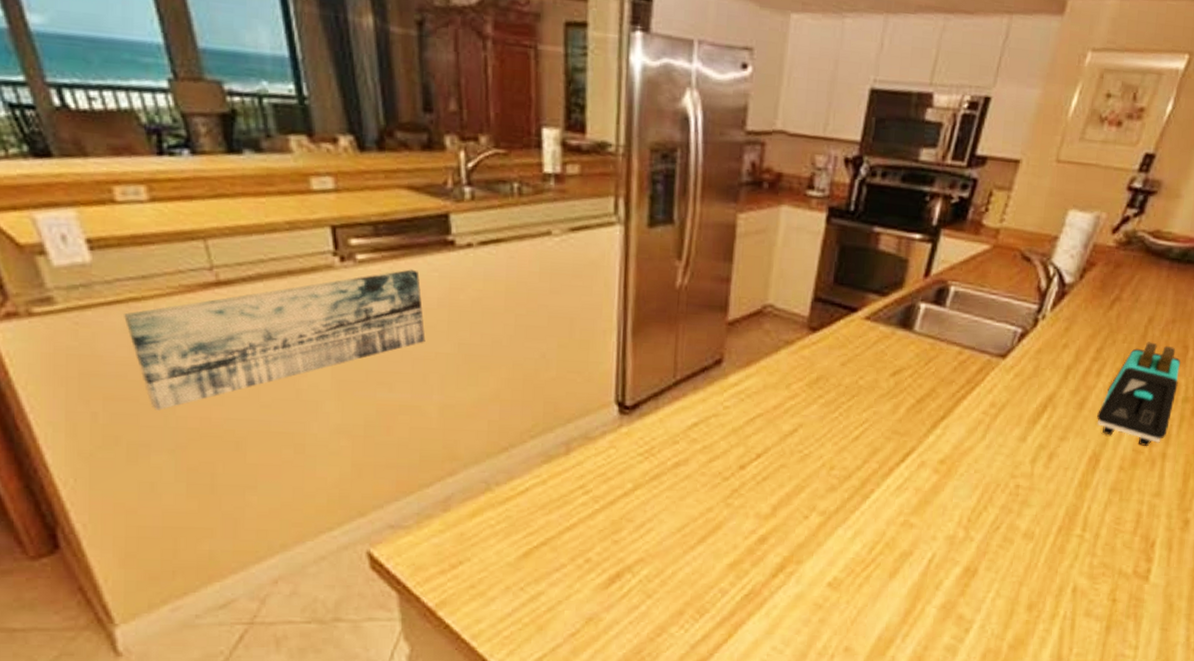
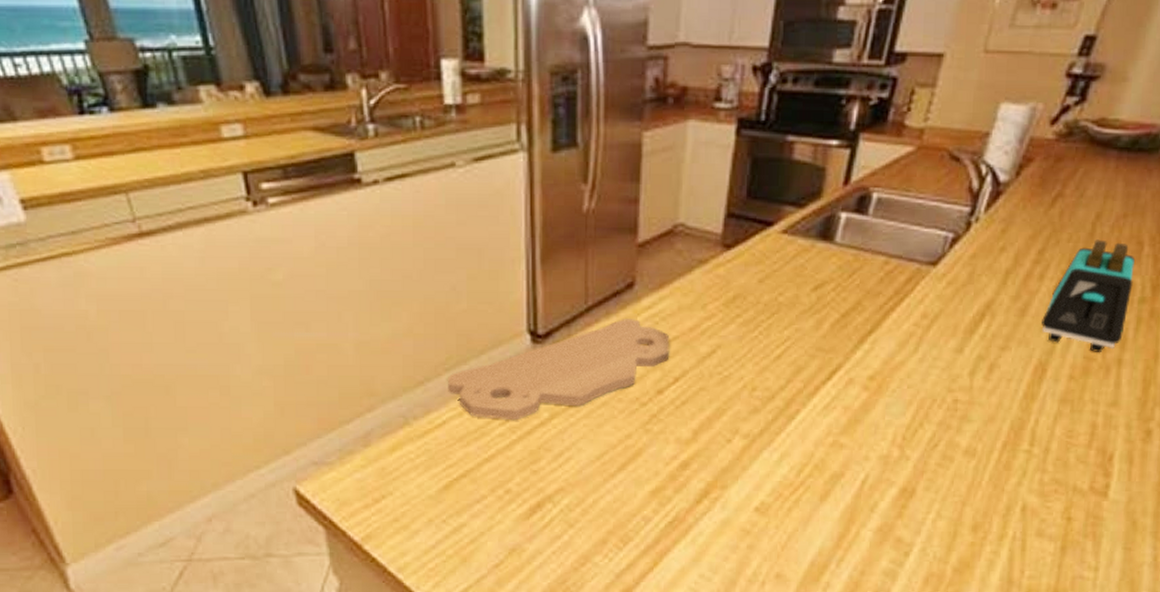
wall art: present [124,269,426,411] -> none [58,209,338,359]
cutting board: none [531,393,754,490] -> present [447,317,670,421]

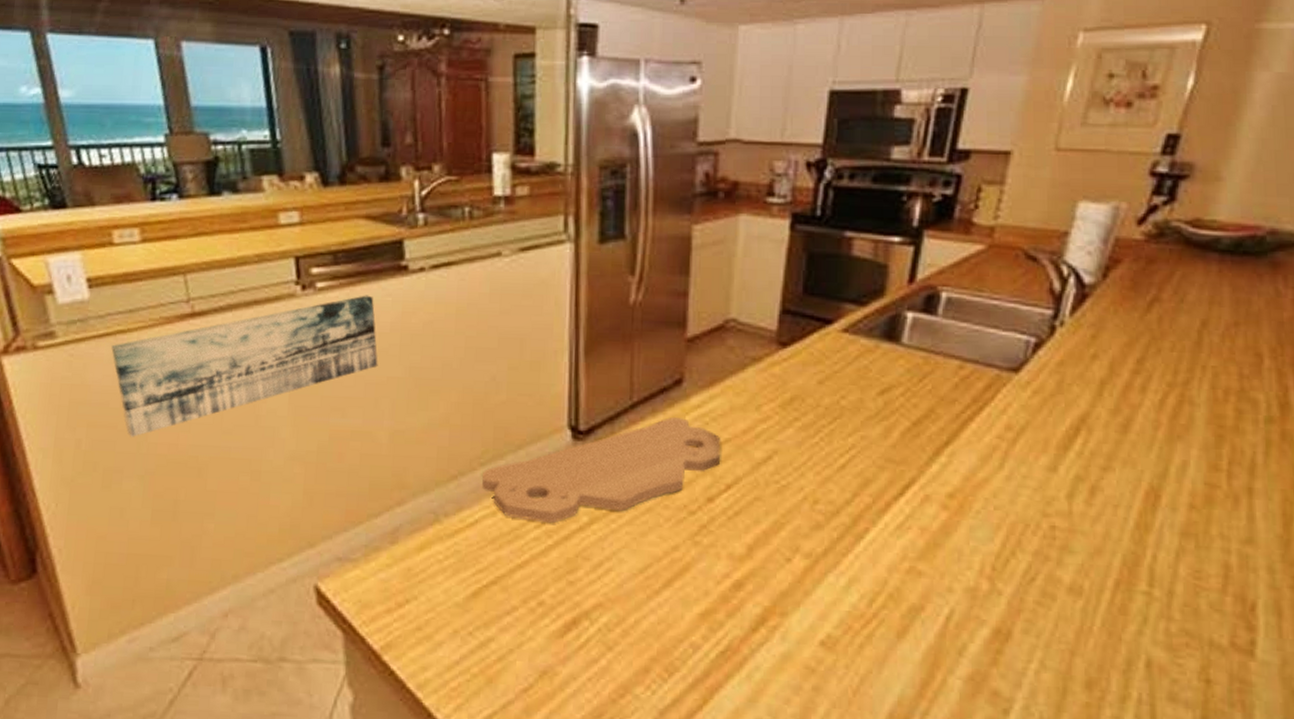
wall art: none [58,209,338,359] -> present [111,295,378,437]
toaster: present [1042,239,1135,353] -> none [1149,349,1256,480]

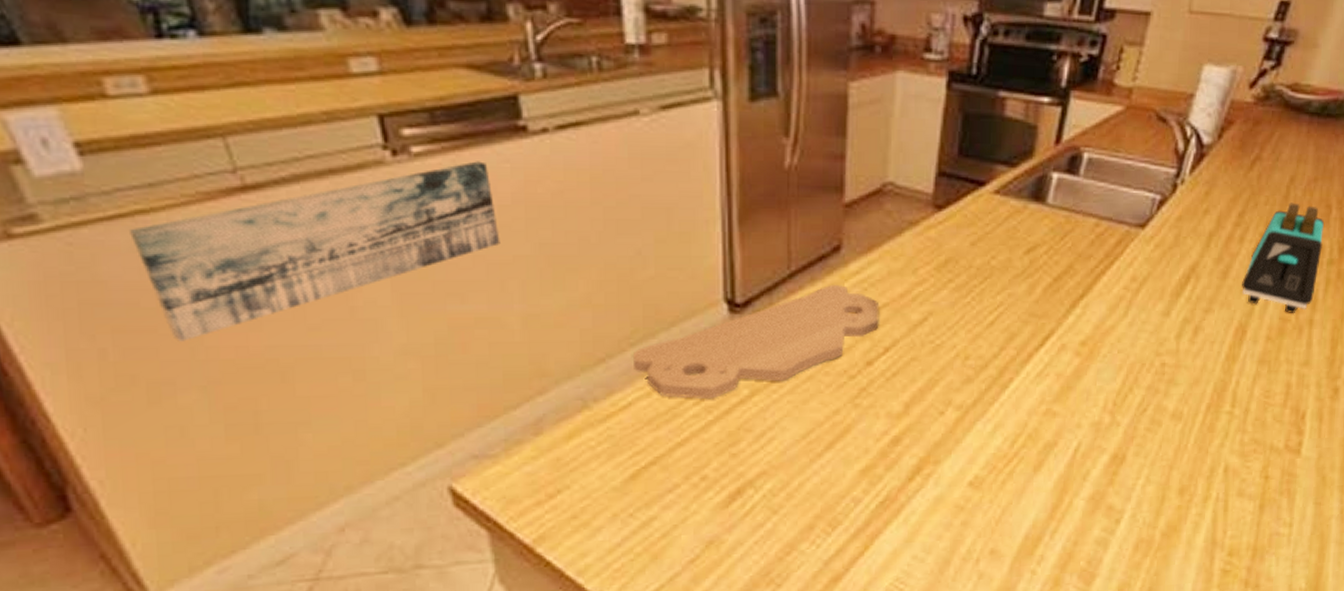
toaster: none [1149,349,1256,480] -> present [1242,202,1324,314]

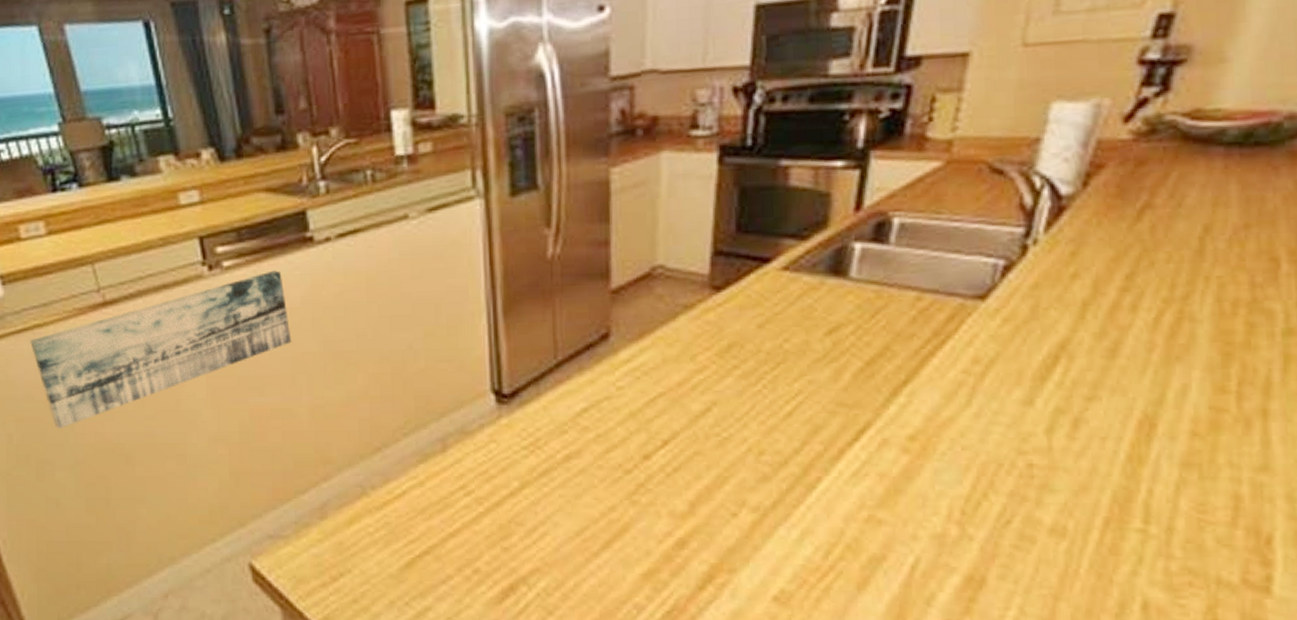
cutting board: present [632,284,879,400] -> none [405,373,656,491]
toaster: present [1242,202,1324,314] -> none [1141,257,1271,403]

